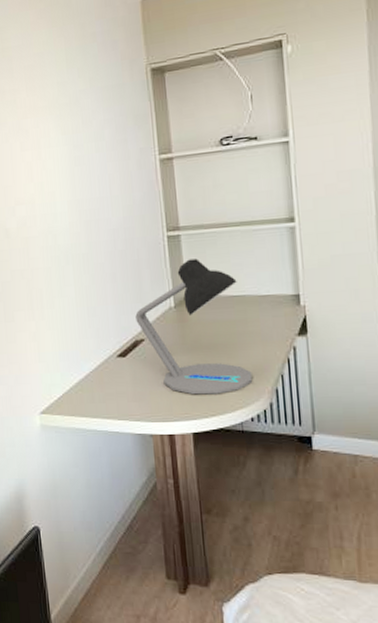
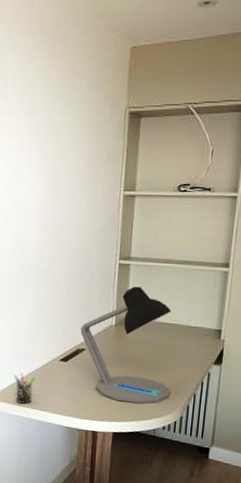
pen holder: none [66,374,92,413] -> present [13,371,35,404]

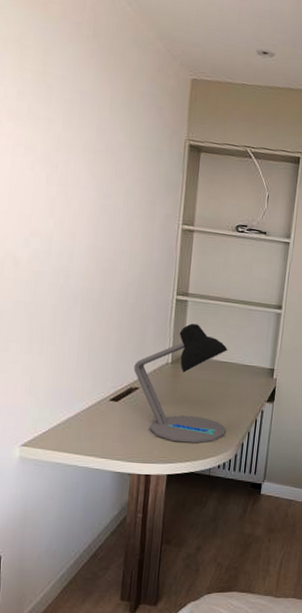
pen holder: present [13,371,35,404] -> none [54,413,81,449]

